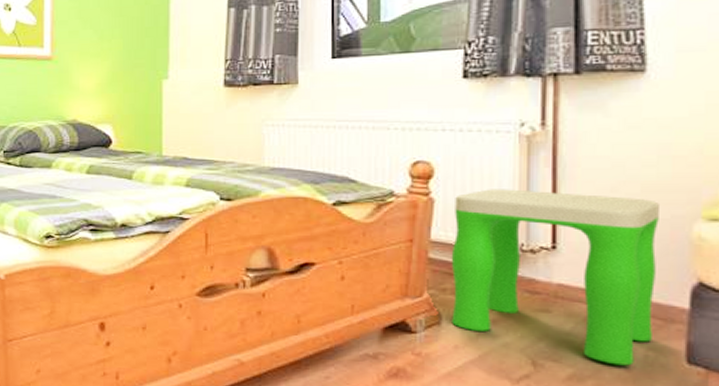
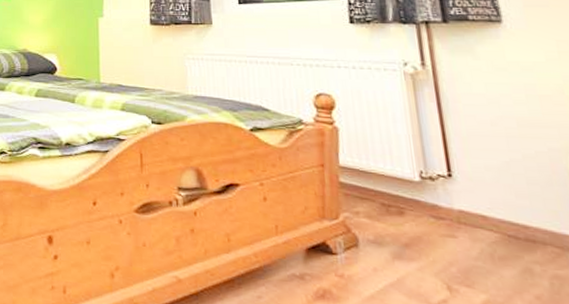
stool: present [451,189,659,366] -> none [356,120,554,293]

